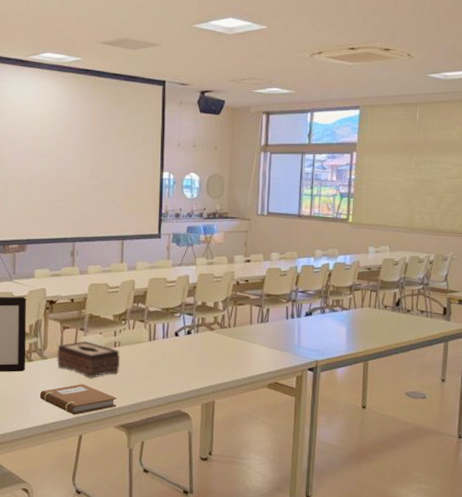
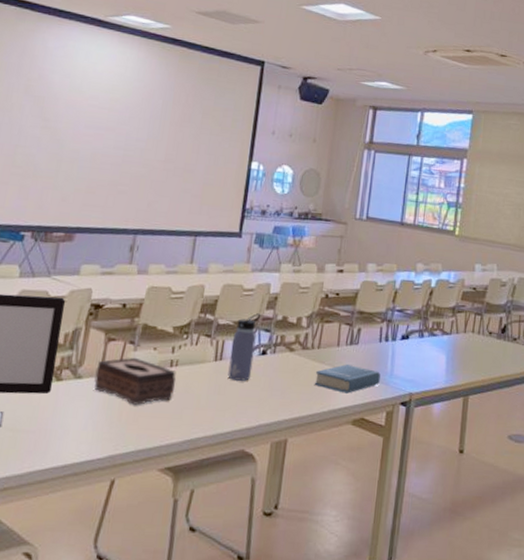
notebook: present [39,384,117,415] -> none [65,412,165,453]
water bottle: none [161,301,184,357] -> present [228,313,261,382]
hardback book: none [233,339,289,363] -> present [314,364,381,394]

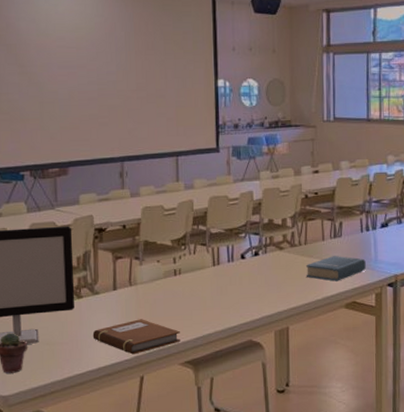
notebook: none [65,412,165,453] -> present [92,319,180,355]
tissue box: present [94,357,177,405] -> none [110,270,182,312]
water bottle: present [228,313,261,382] -> none [226,219,249,282]

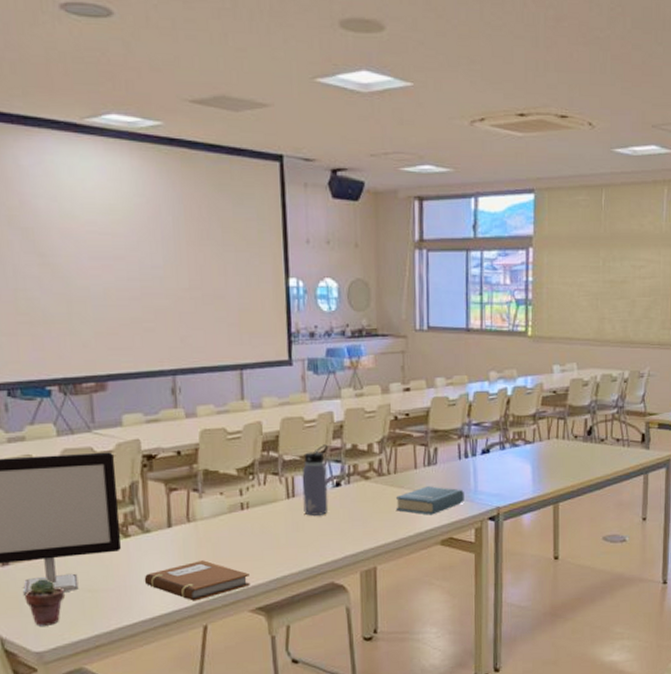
water bottle: none [226,219,249,282] -> present [302,445,329,517]

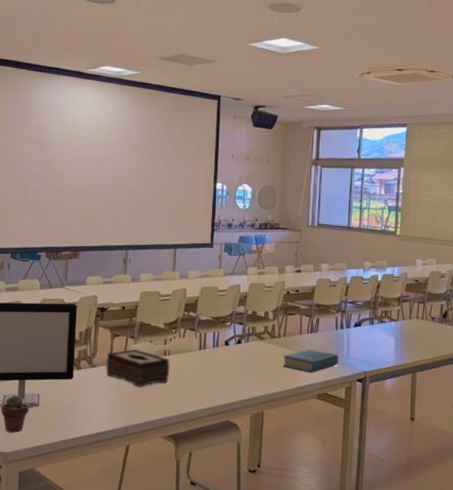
notebook: present [144,560,250,601] -> none [87,393,165,425]
tissue box: none [163,504,251,552] -> present [106,349,170,387]
water bottle: present [302,445,329,517] -> none [211,310,235,366]

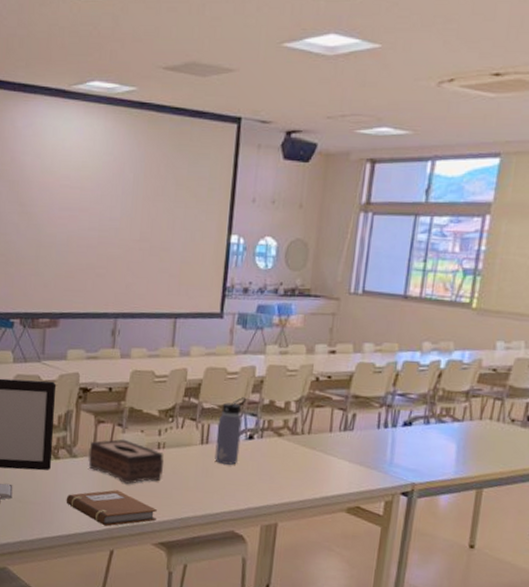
notebook: none [87,393,165,425] -> present [66,490,157,527]
water bottle: none [211,310,235,366] -> present [215,397,247,465]
hardback book: present [282,349,338,373] -> none [304,451,378,481]

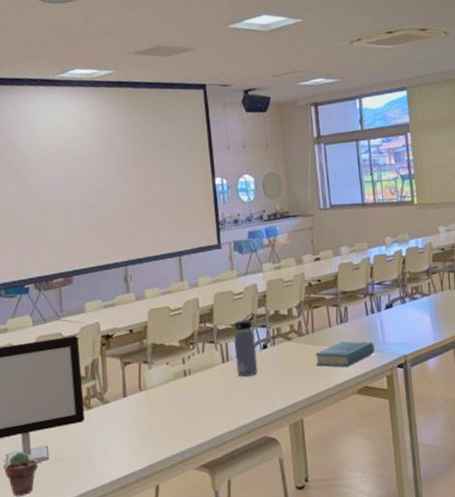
notebook: present [66,490,157,527] -> none [104,424,194,463]
tissue box: present [88,439,165,484] -> none [119,374,193,417]
hardback book: none [304,451,378,481] -> present [314,341,375,368]

